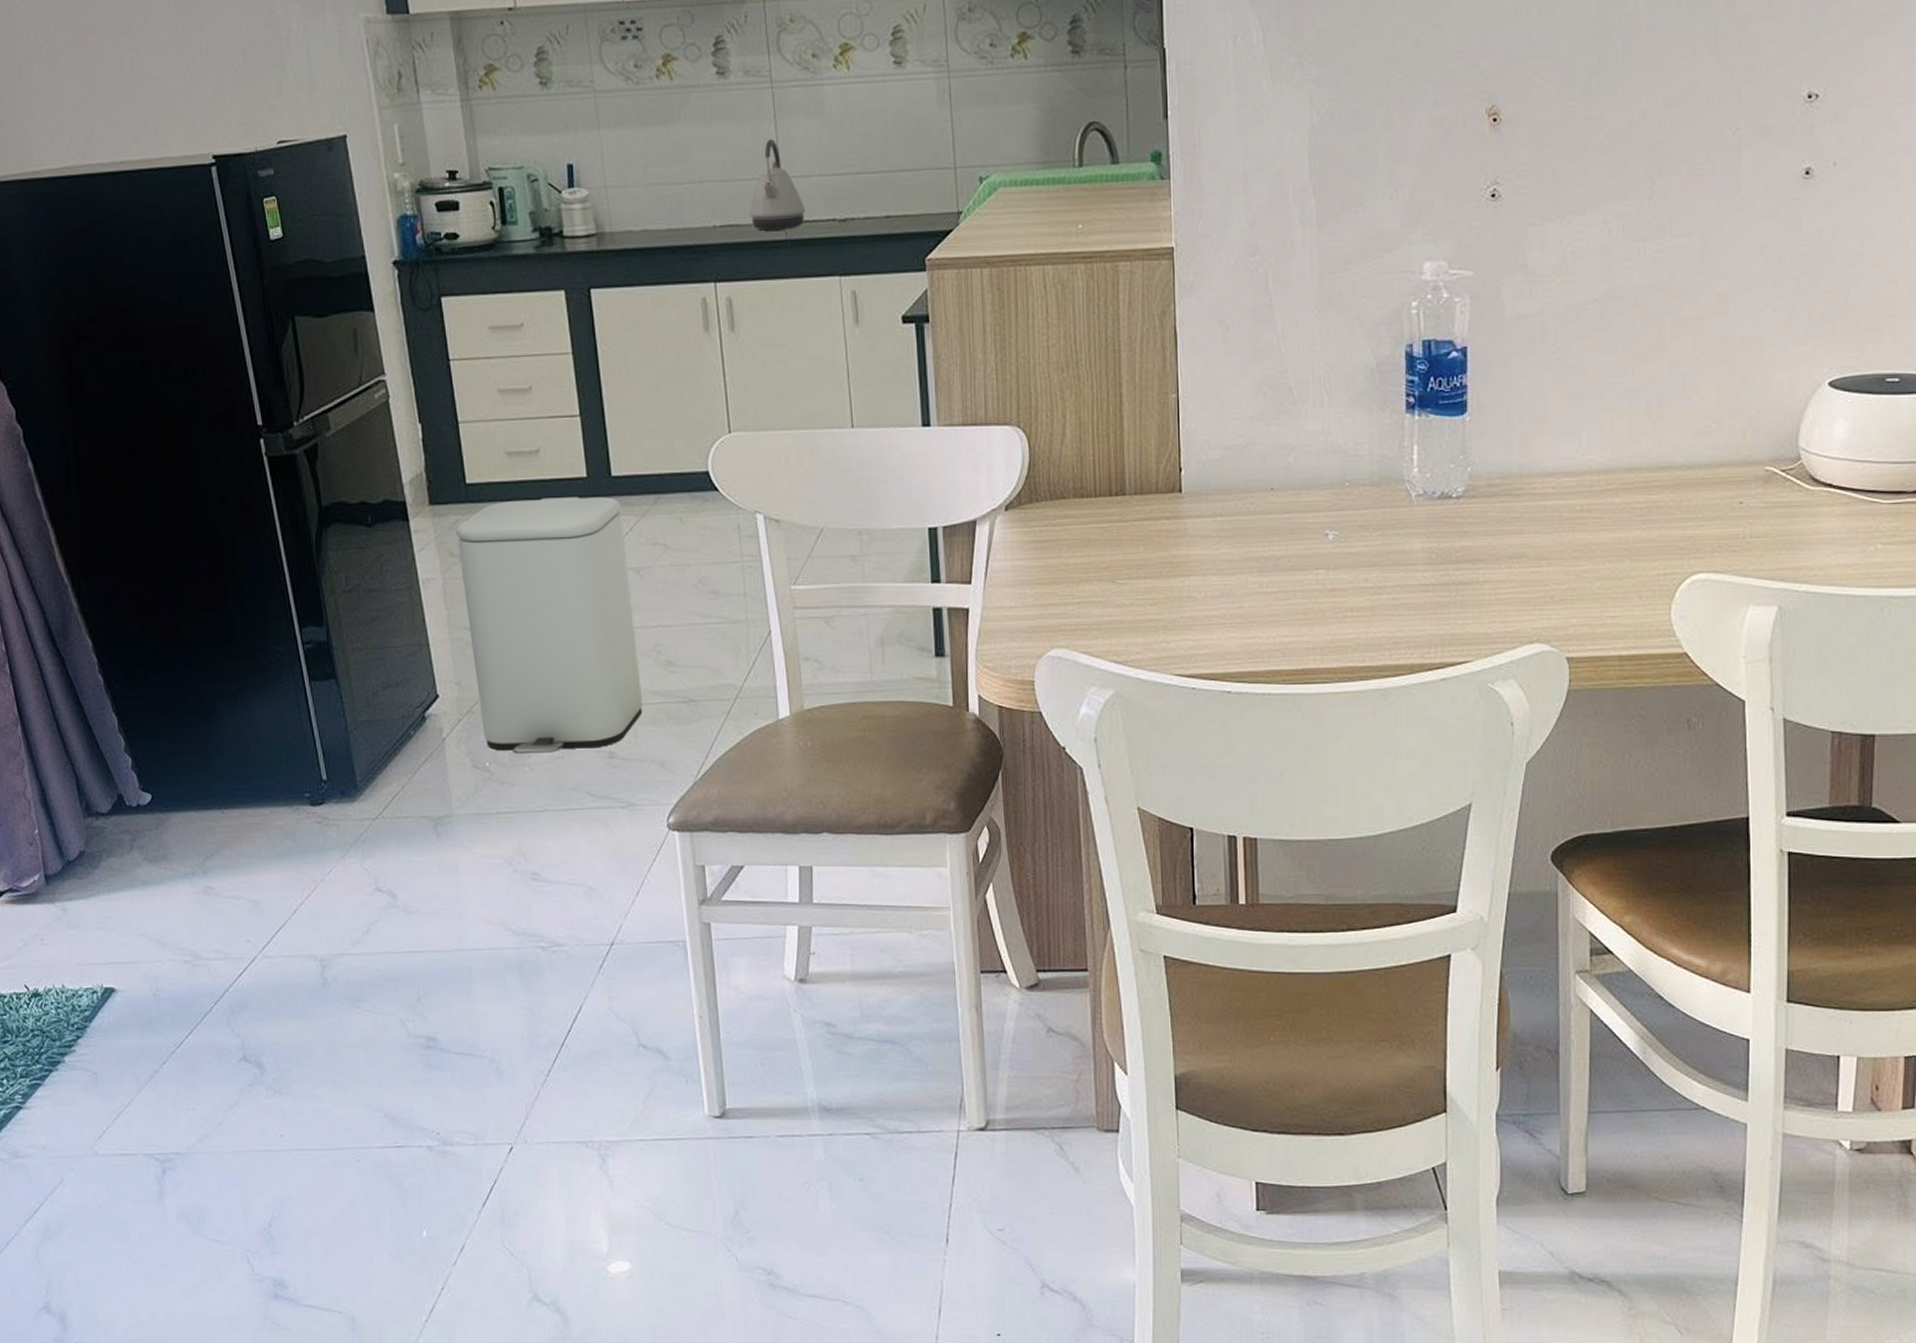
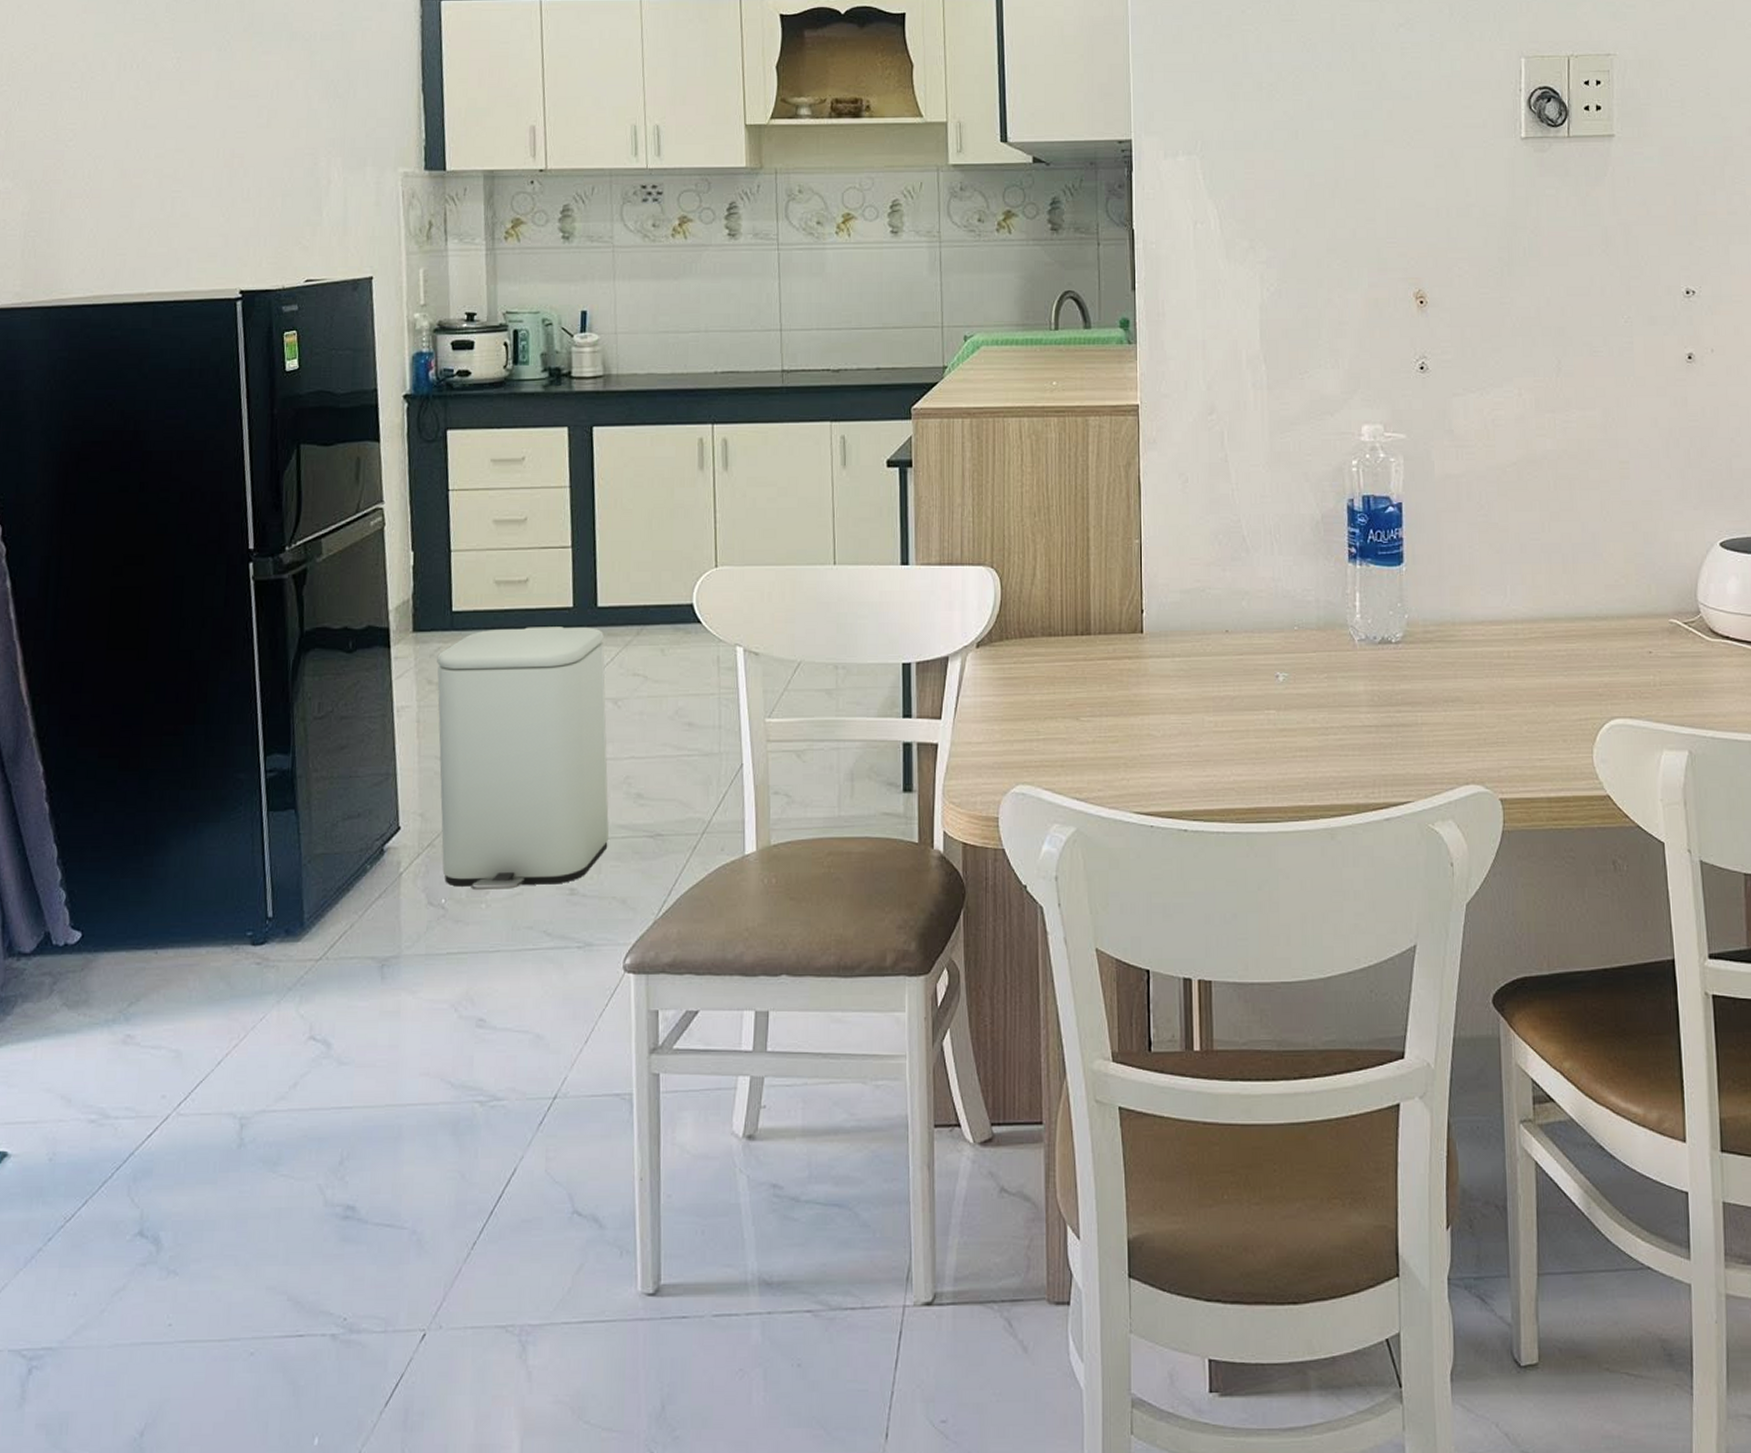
kettle: present [749,139,806,231] -> none [749,295,803,378]

